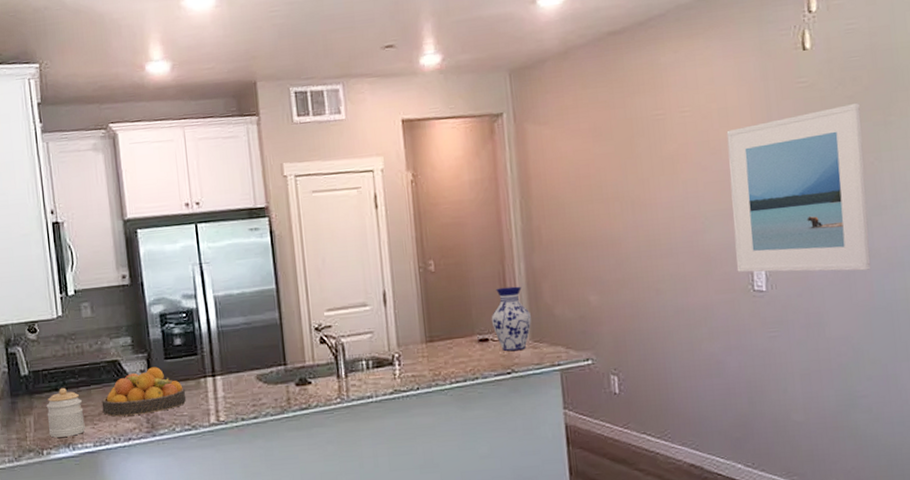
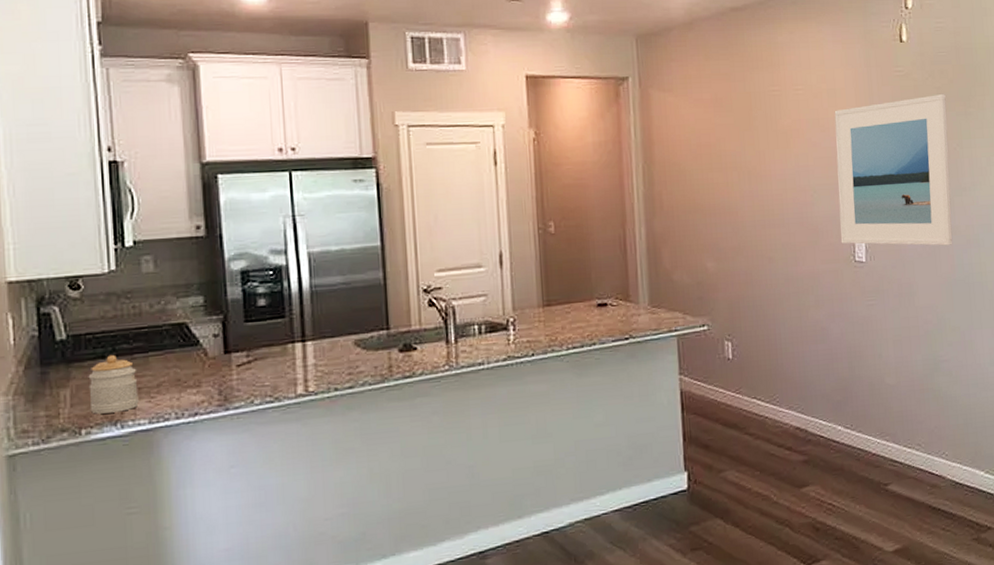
fruit bowl: present [101,367,186,417] -> none [162,330,269,388]
vase: present [491,286,532,351] -> none [610,251,651,317]

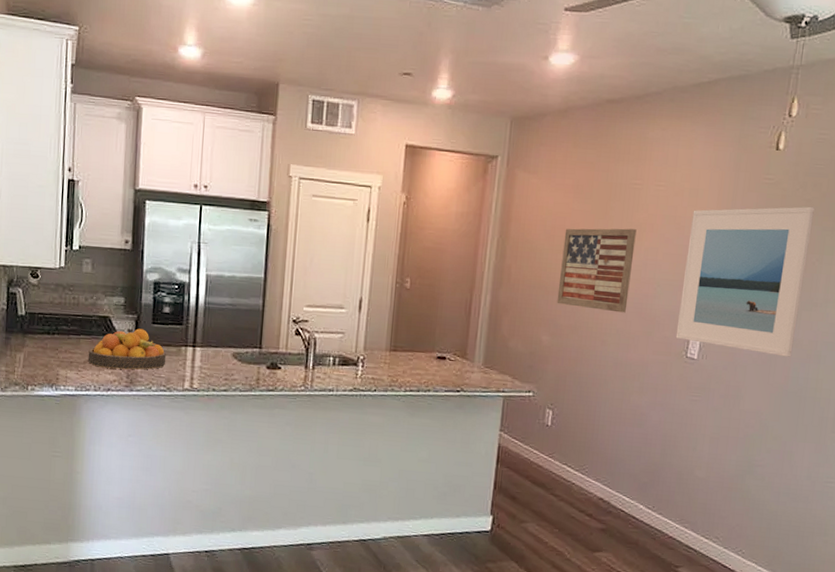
jar: present [88,354,139,414] -> none [36,332,71,378]
fruit bowl: none [162,330,269,388] -> present [88,328,166,370]
wall art: none [711,137,788,226] -> present [557,228,637,313]

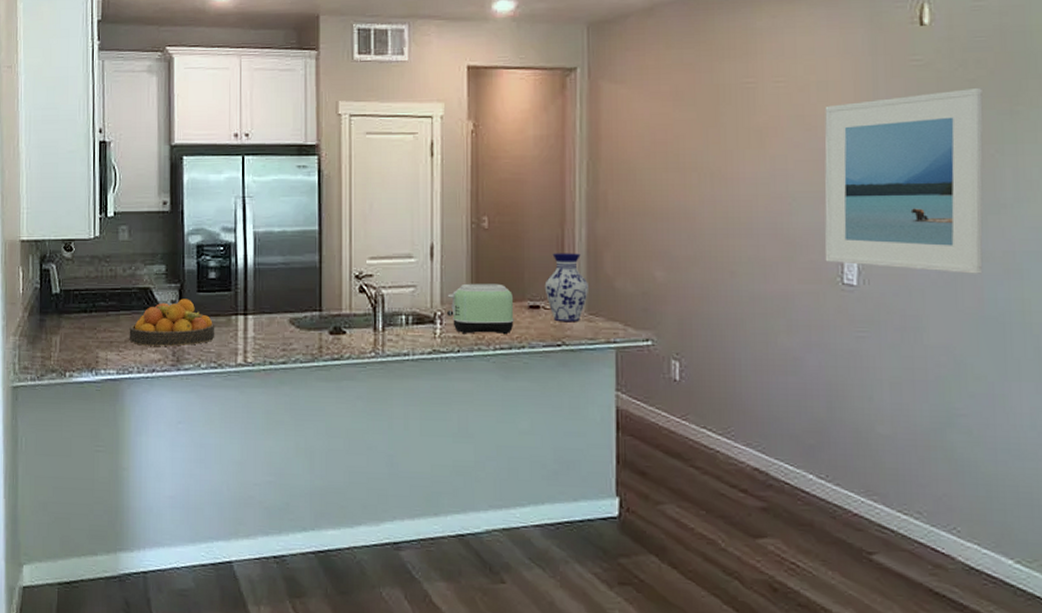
toaster: none [368,334,425,380] -> present [447,283,514,335]
vase: none [451,314,488,373] -> present [544,253,590,322]
wall art: present [557,228,637,313] -> none [667,135,758,236]

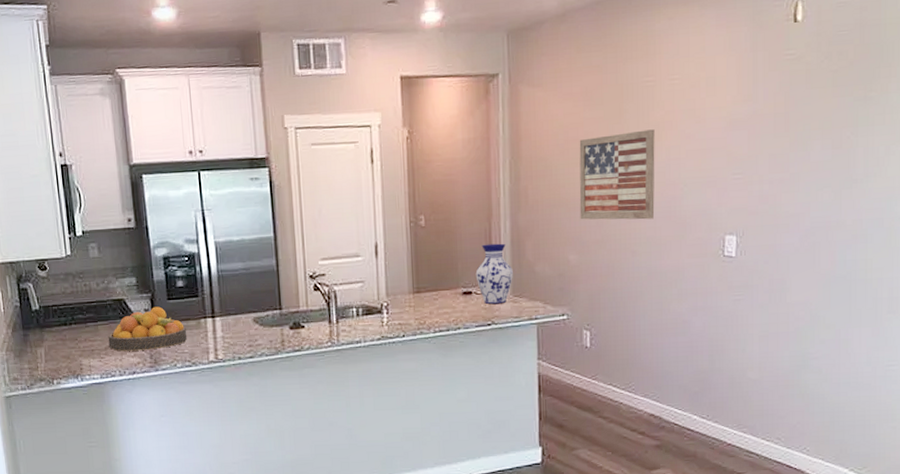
toaster: present [447,283,514,335] -> none [392,274,450,321]
wall art: none [667,135,758,236] -> present [579,129,655,220]
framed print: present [824,88,983,274] -> none [709,78,843,241]

